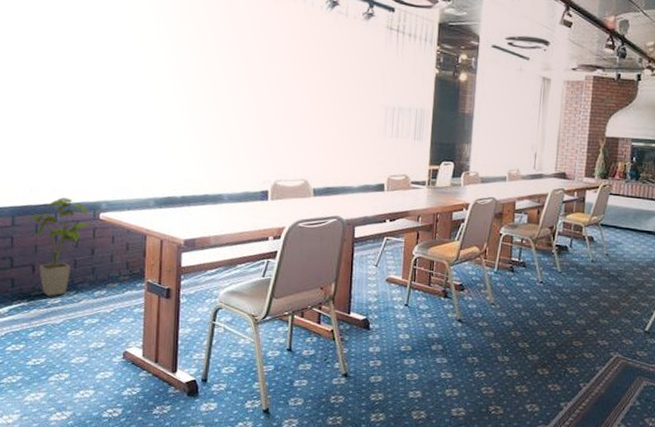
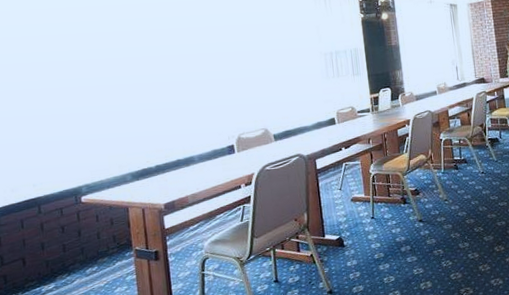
house plant: present [28,197,93,296] -> none [13,189,76,284]

